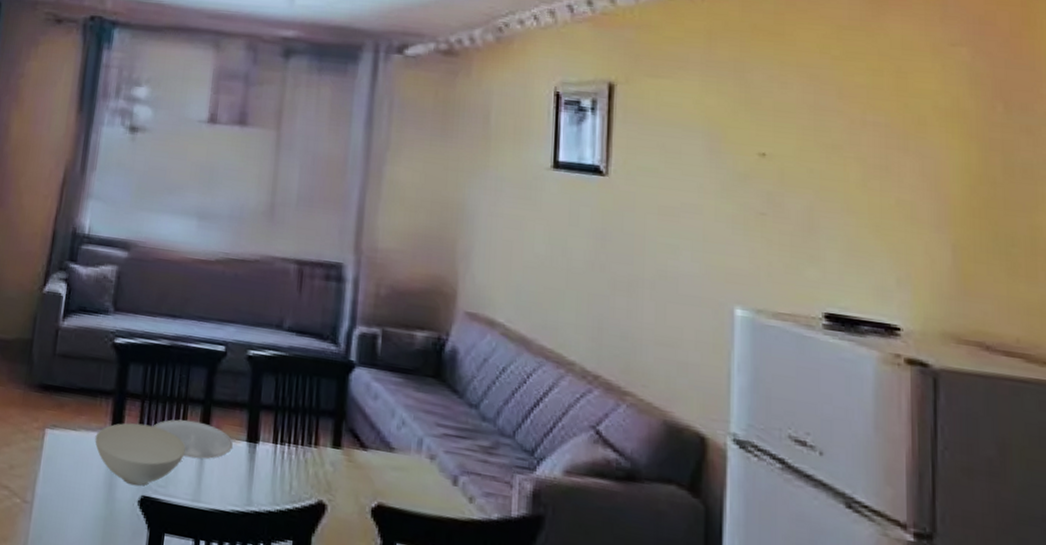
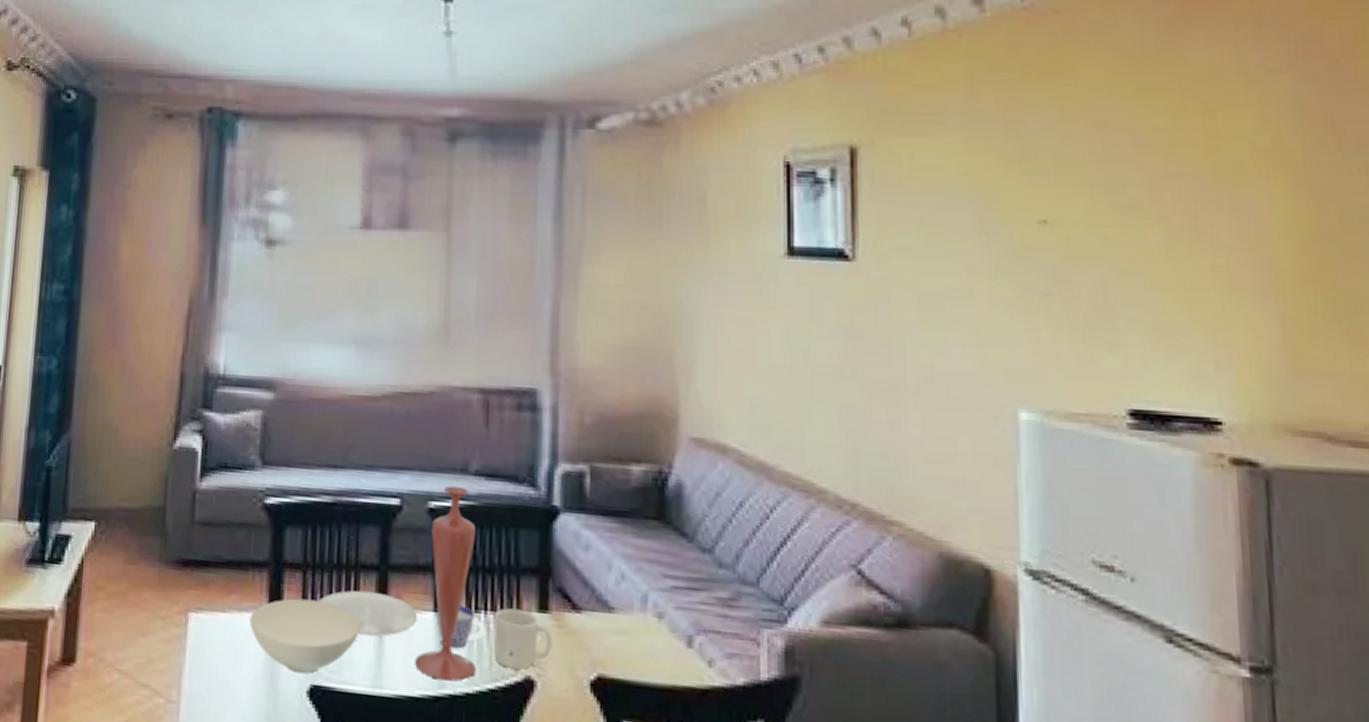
vase: none [228,338,285,501] -> present [415,485,476,682]
cup: none [249,437,289,473] -> present [437,605,487,648]
mug: none [293,442,343,495] -> present [493,608,552,671]

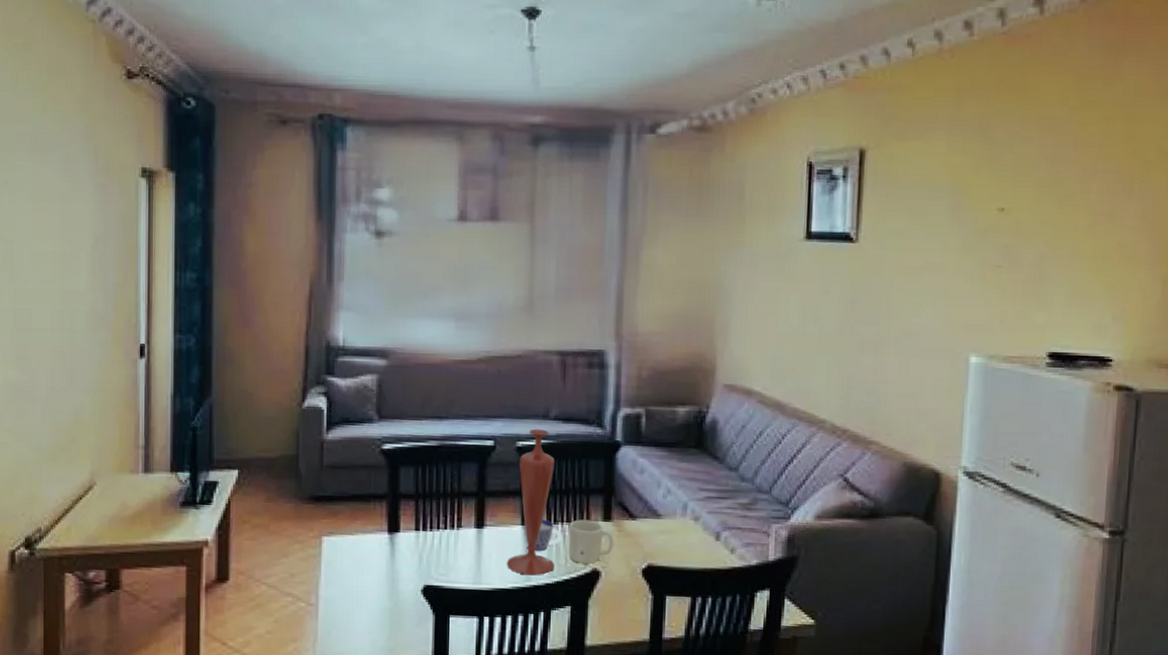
bowl: present [249,598,361,674] -> none [373,521,464,578]
plate: present [319,590,418,637] -> none [429,512,509,546]

